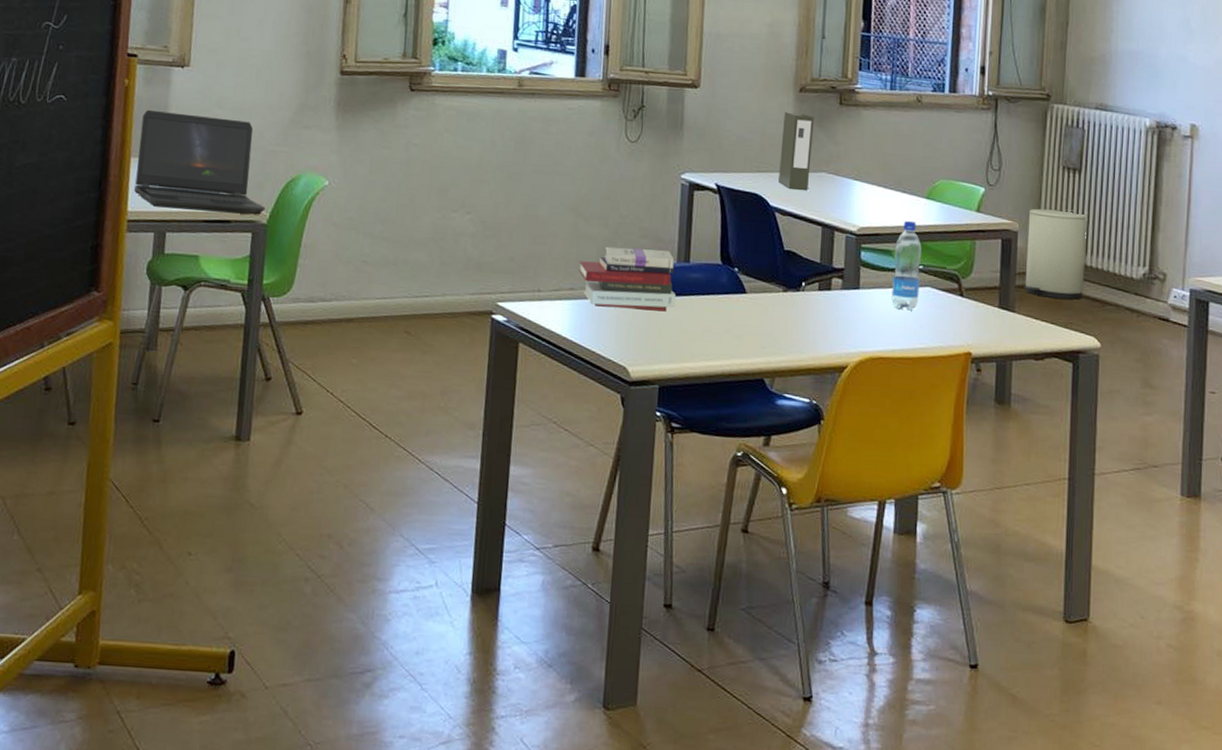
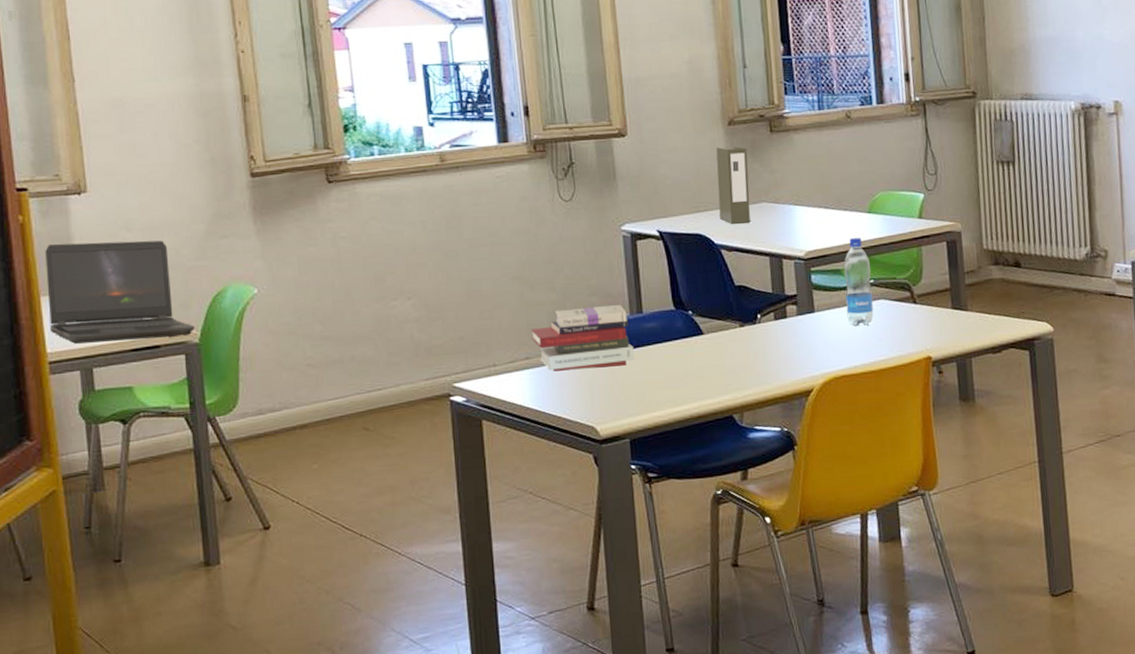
pedal bin: present [1023,208,1088,300] -> none [969,202,1031,292]

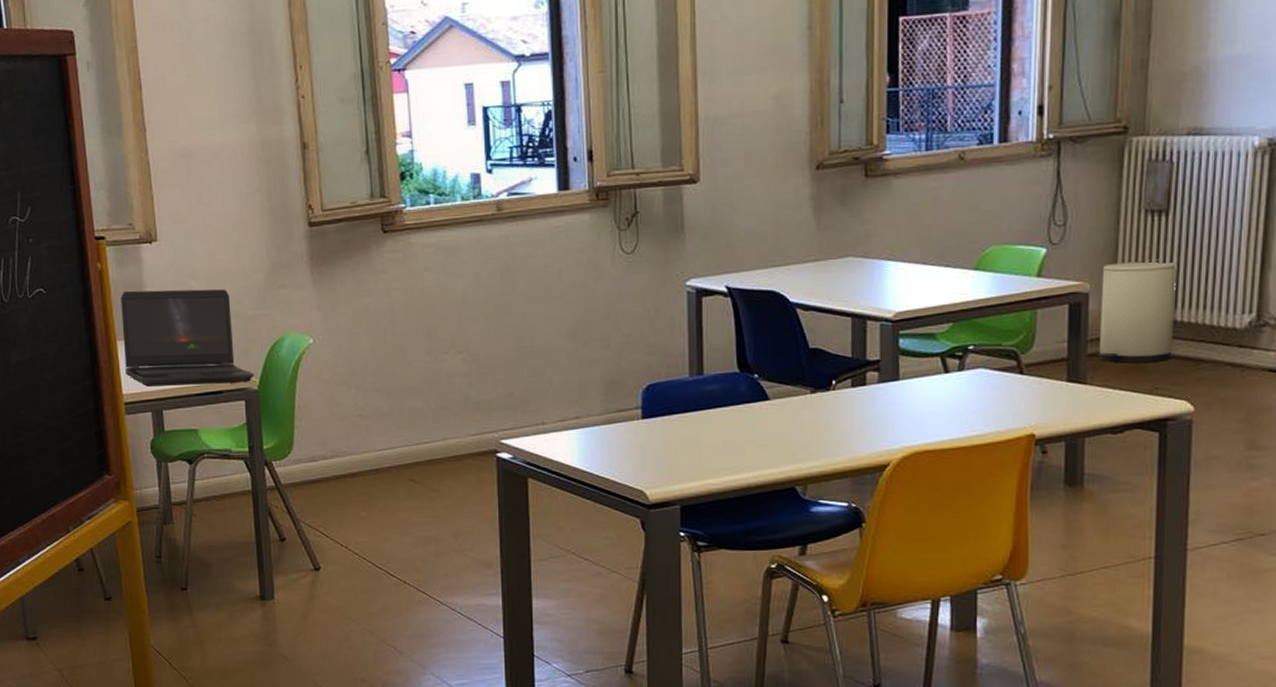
books: present [531,304,634,371] -> none [582,364,691,432]
binder: present [716,146,751,225] -> none [798,193,836,282]
bottle: present [844,238,874,326] -> none [937,298,971,397]
pedal bin: none [969,202,1031,292] -> present [1097,259,1178,363]

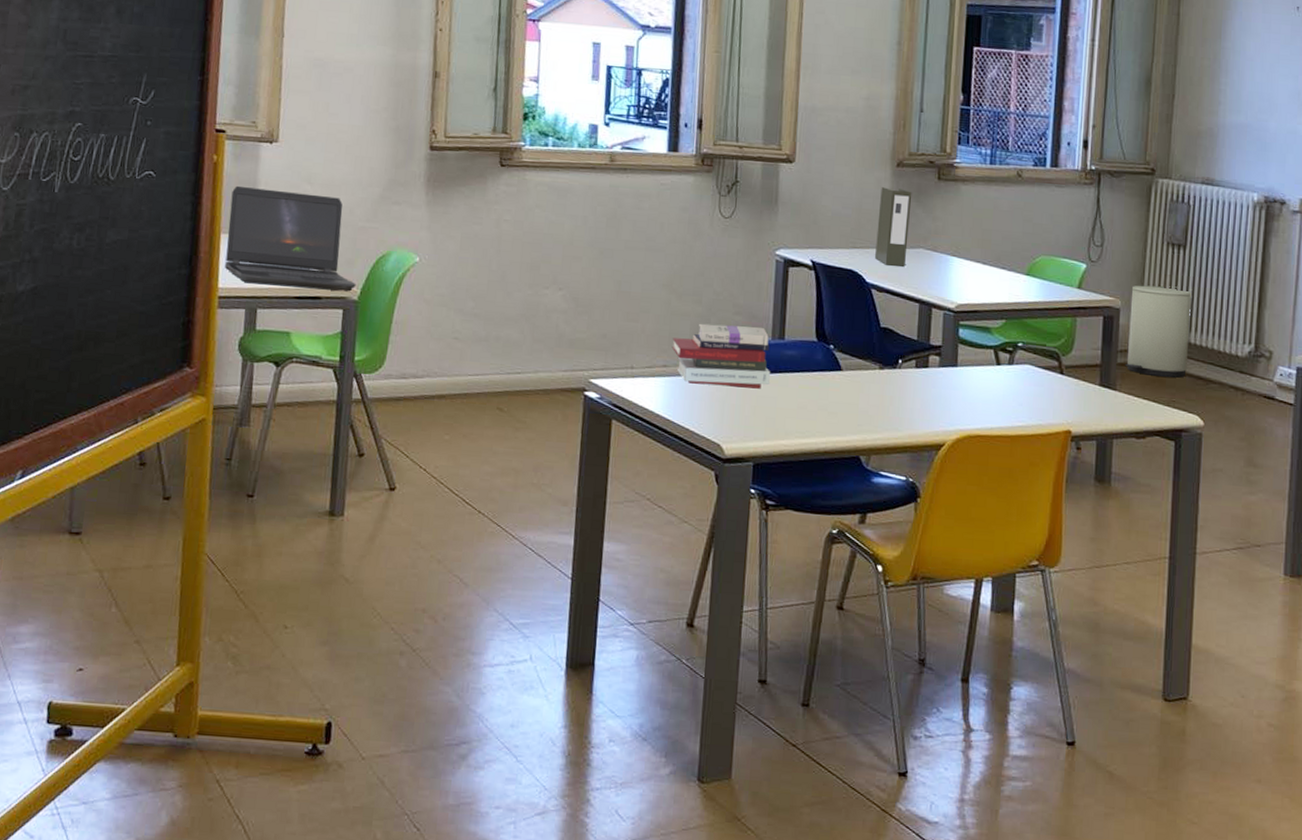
books: none [582,364,691,432] -> present [671,323,770,389]
binder: none [798,193,836,282] -> present [875,187,912,268]

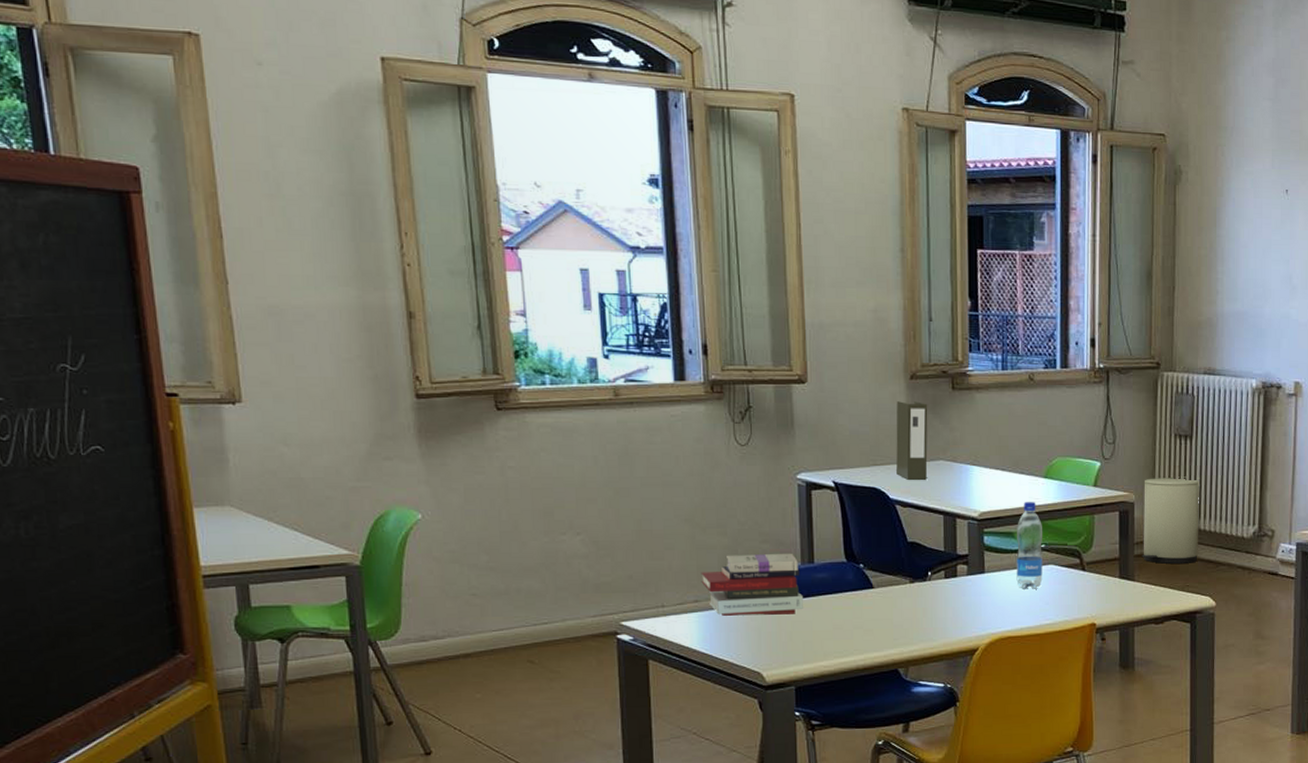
laptop computer: present [225,185,356,292] -> none [198,453,356,559]
bottle: none [990,298,1021,388] -> present [1016,502,1043,589]

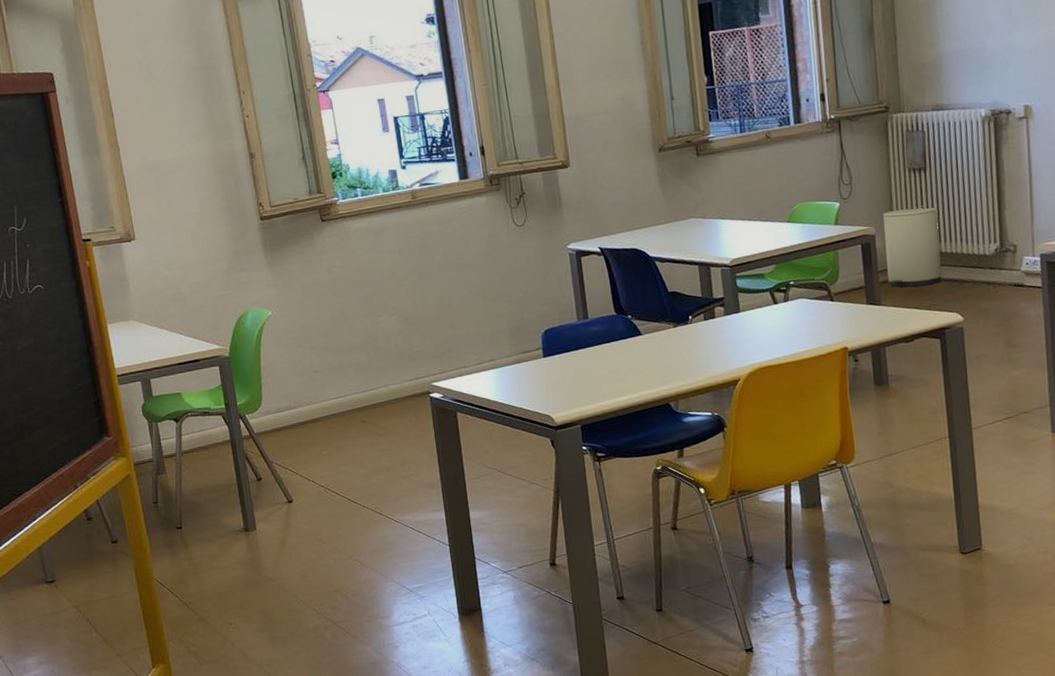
books: present [701,553,803,616] -> none [494,312,582,370]
binder: present [896,401,928,481] -> none [648,170,681,240]
bottle: present [1016,502,1043,589] -> none [766,245,794,323]

